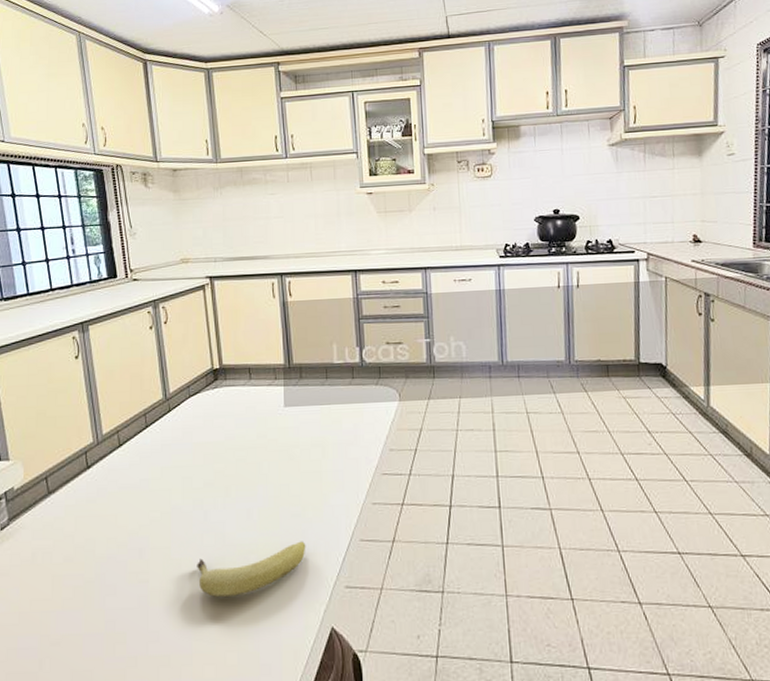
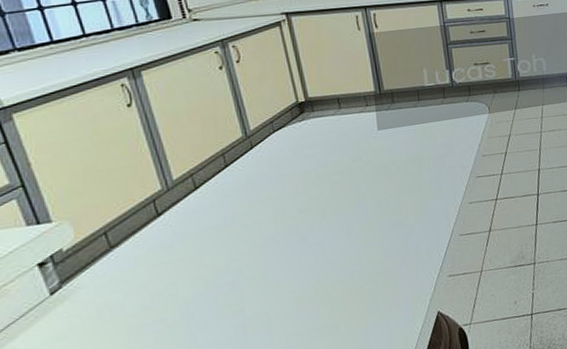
fruit: present [197,541,306,597] -> none [297,245,409,310]

